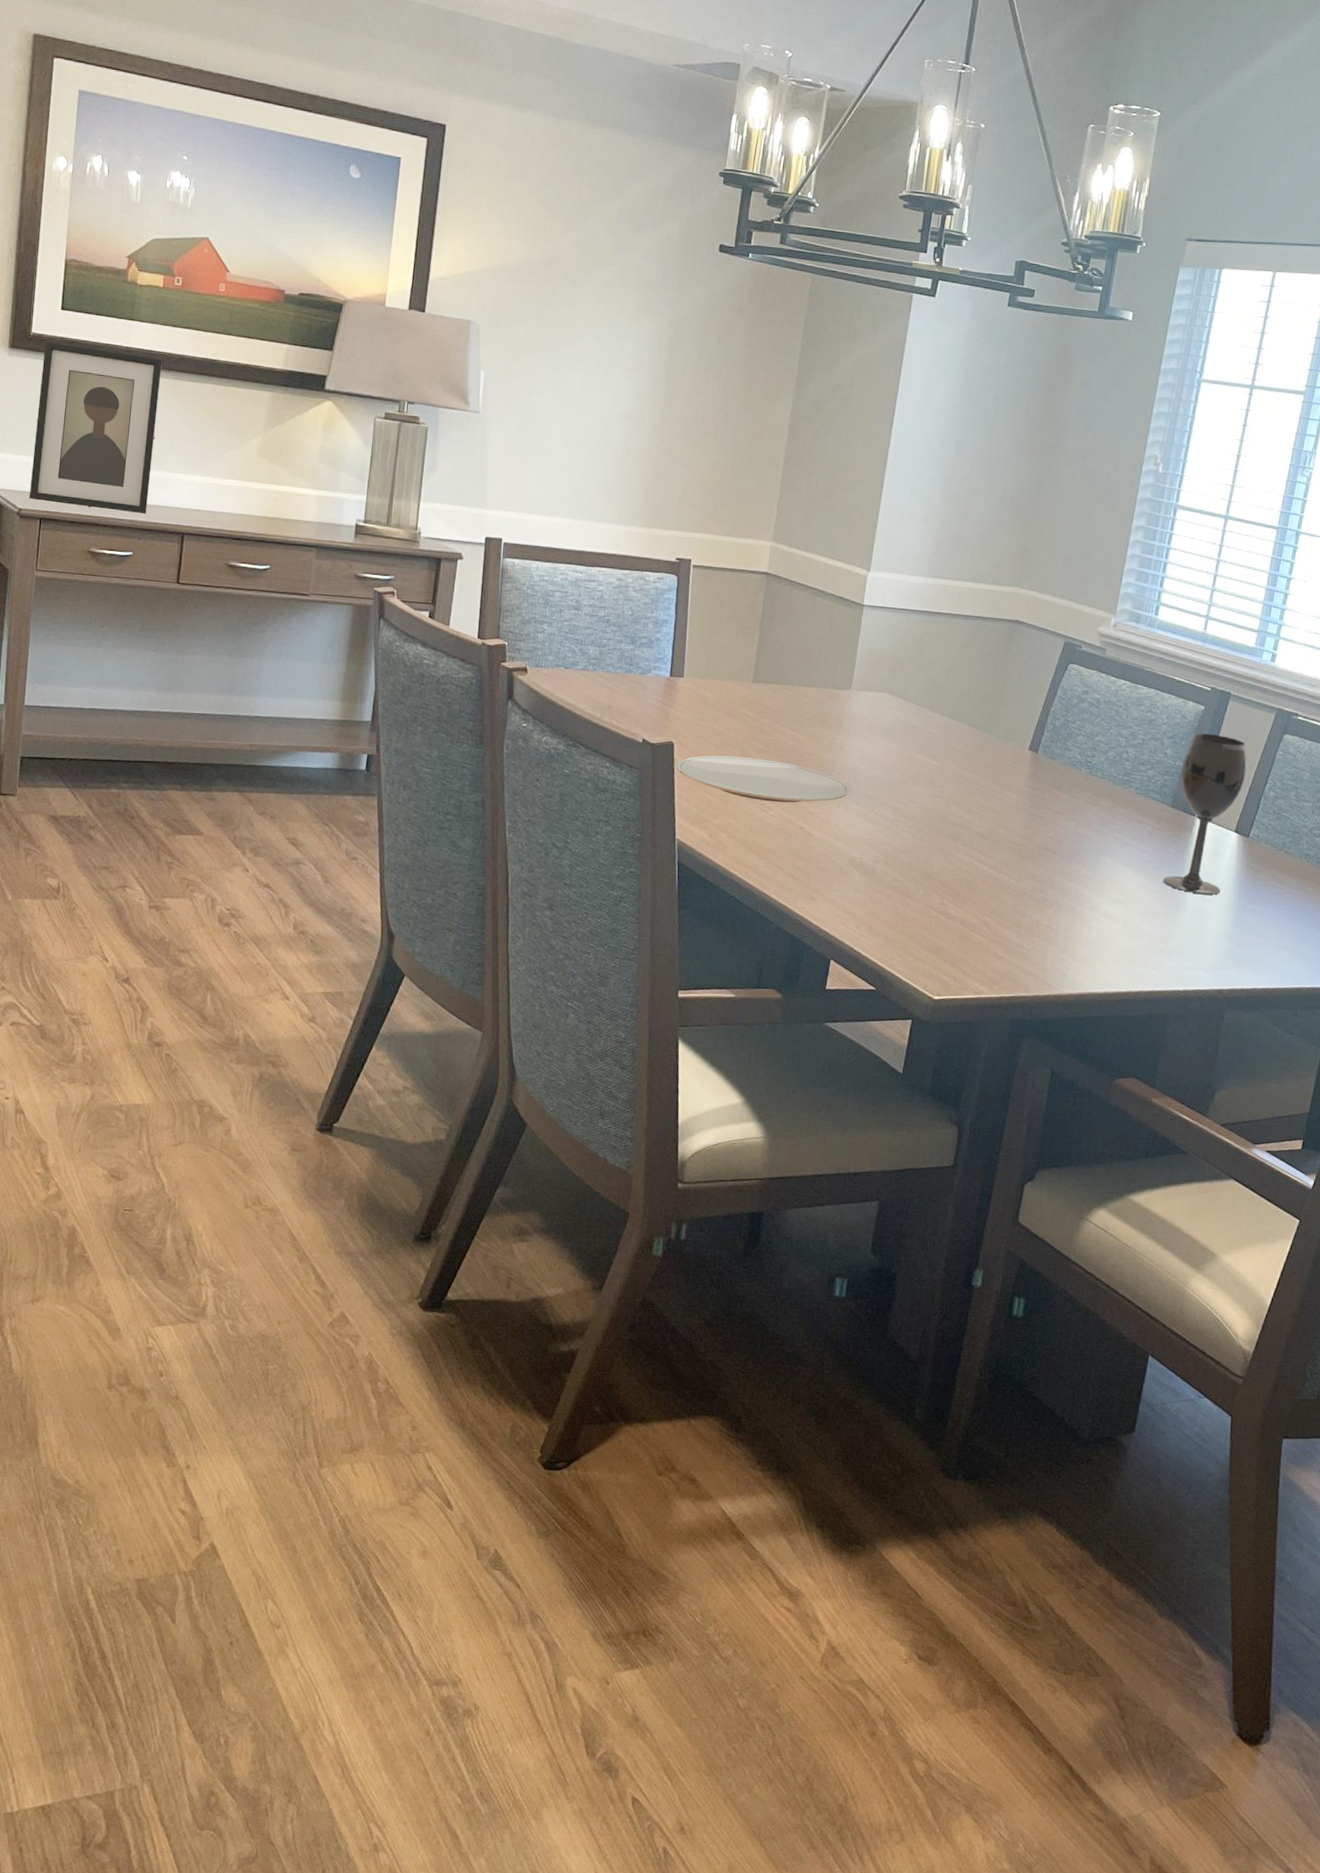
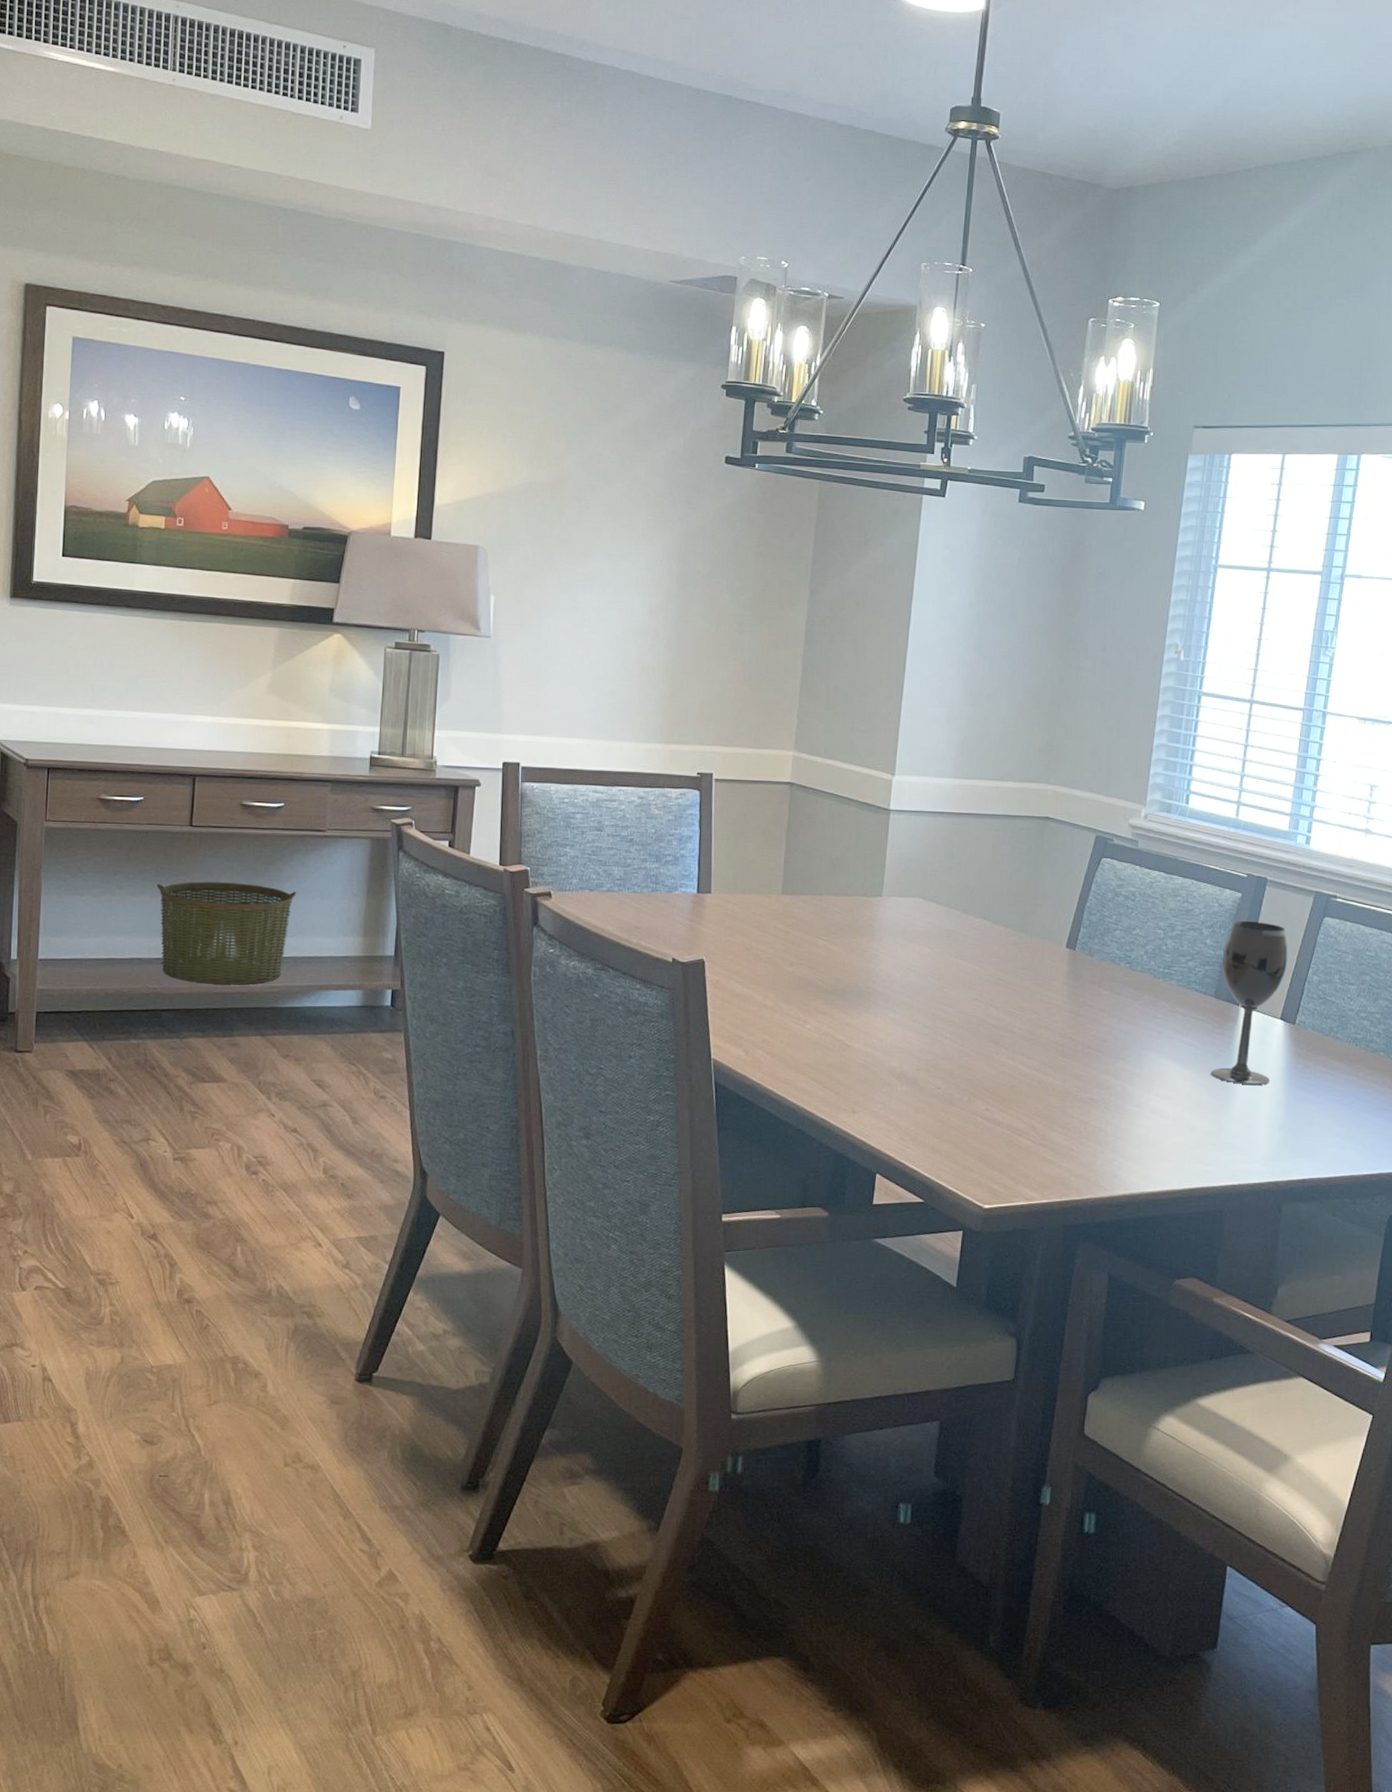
picture frame: present [28,341,163,514] -> none [35,589,168,758]
basket: none [142,638,278,742] -> present [157,881,297,985]
plate: present [677,755,850,803] -> none [709,970,887,1015]

